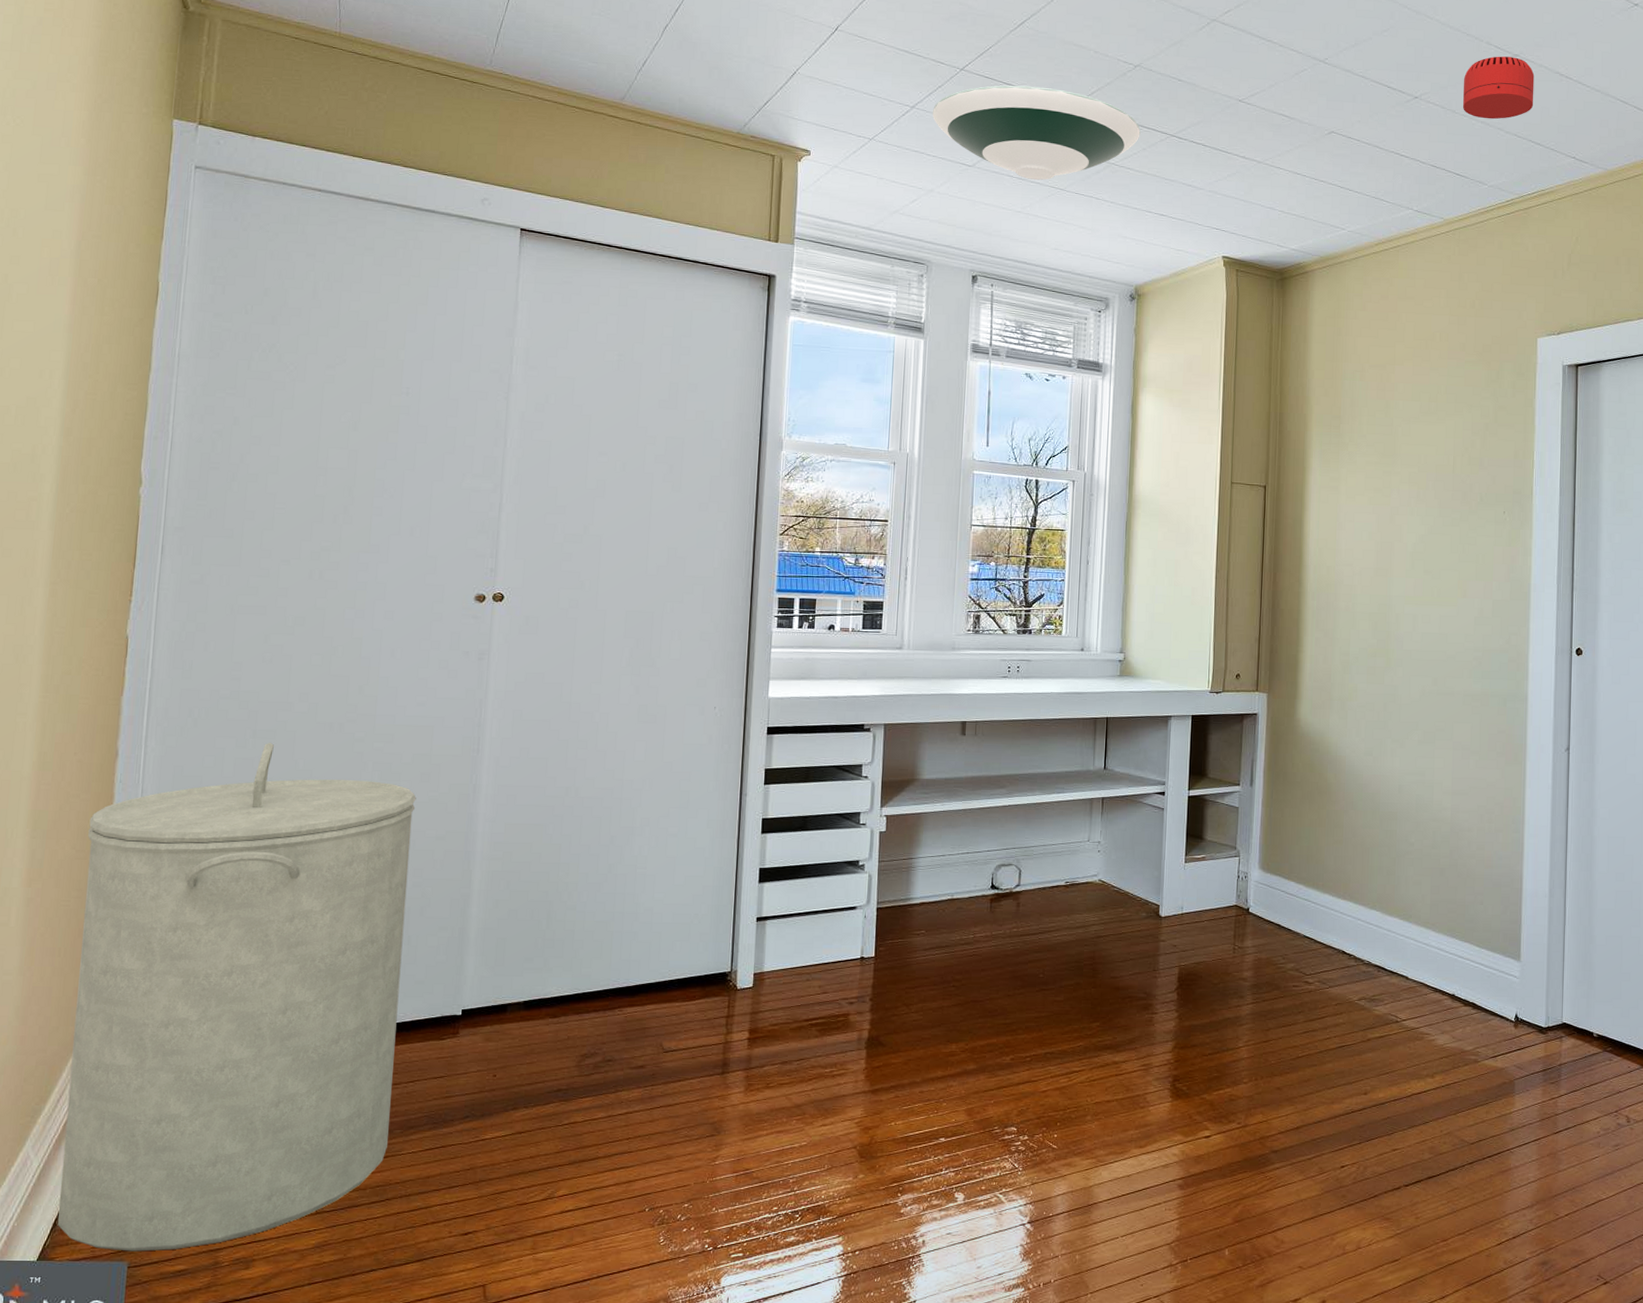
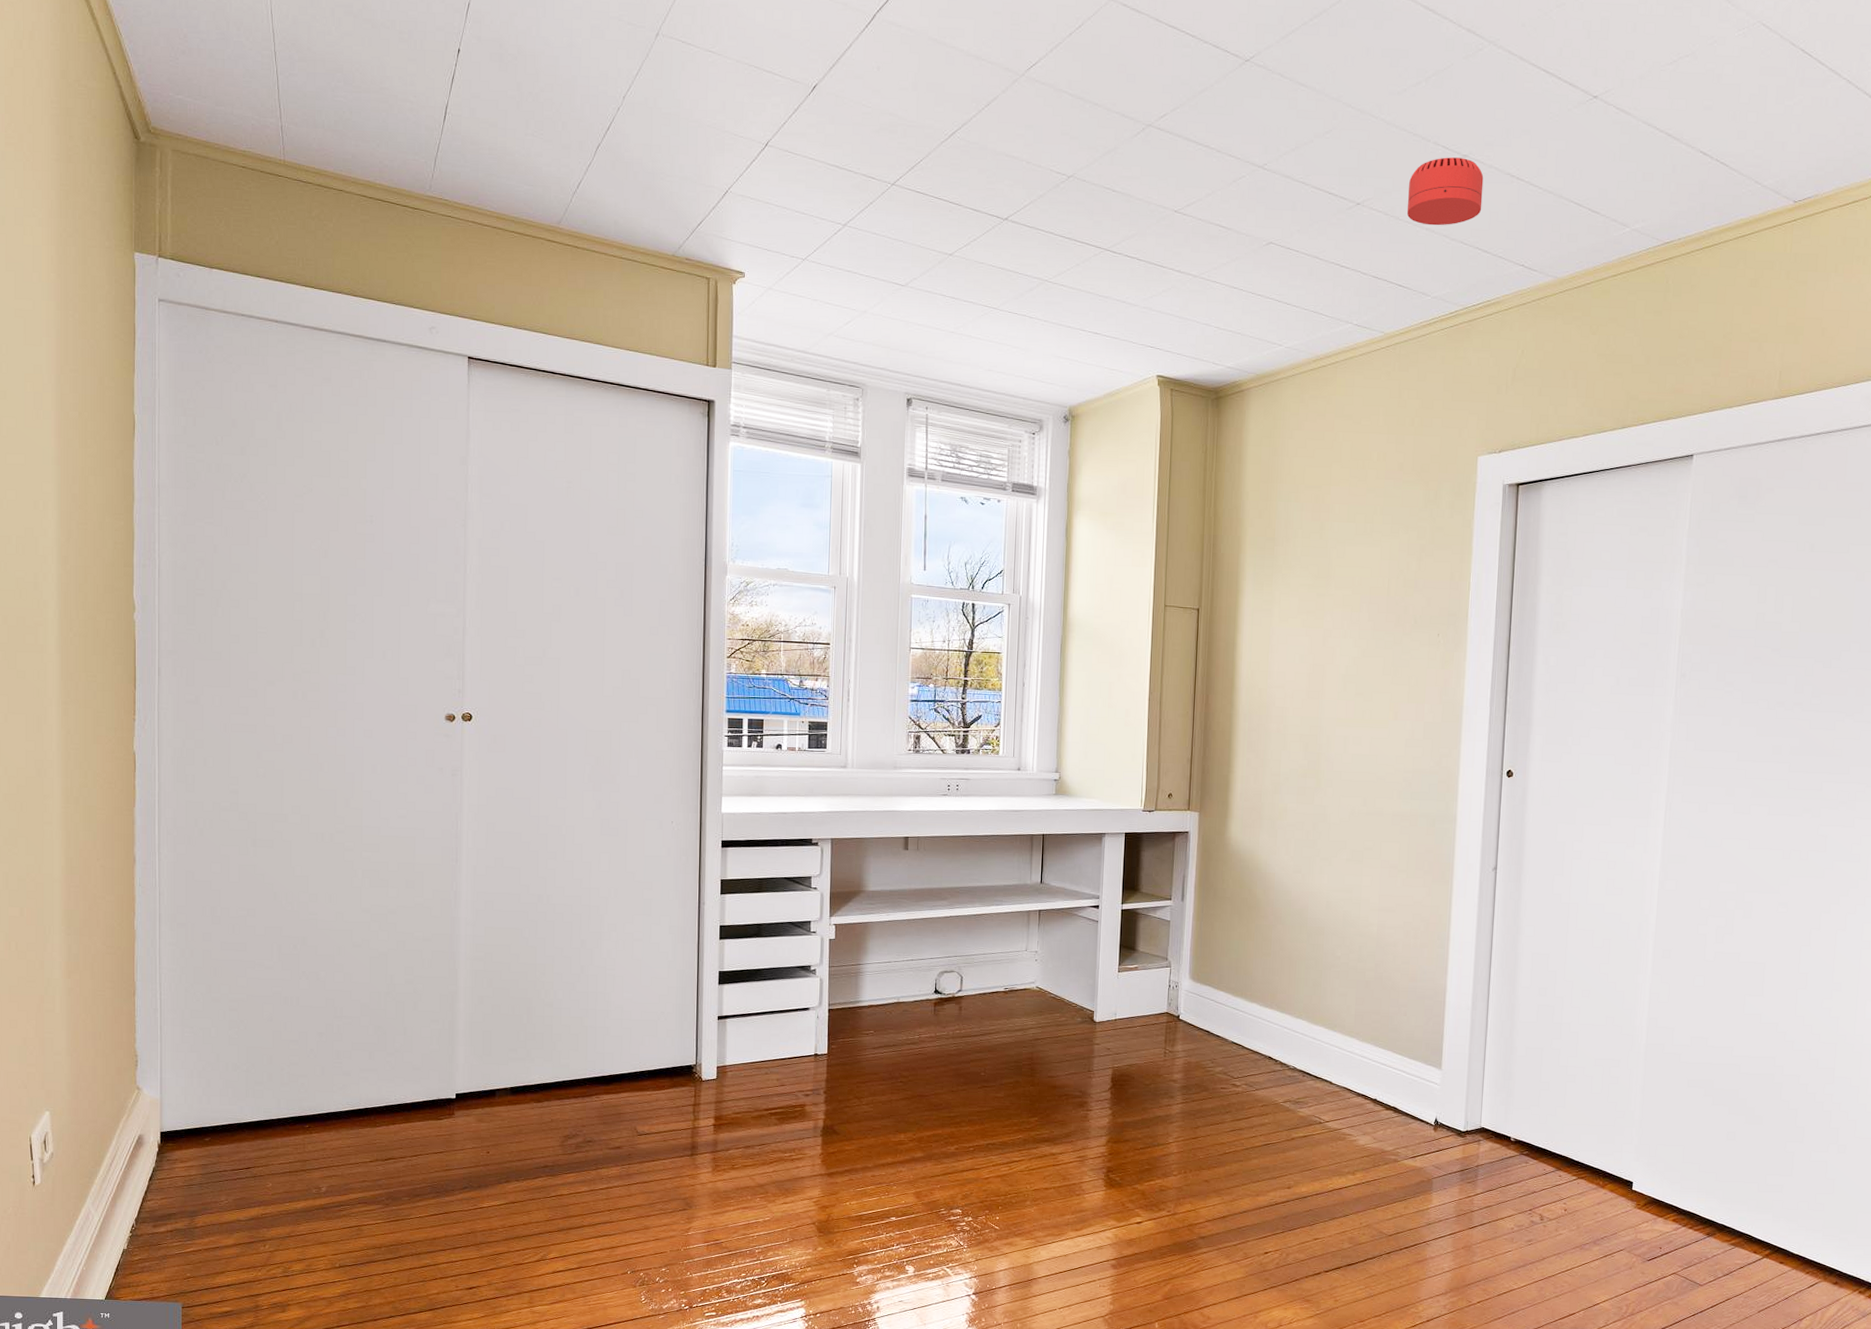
laundry hamper: present [57,742,416,1252] -> none [116,850,403,1295]
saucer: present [932,85,1141,181] -> none [864,200,1074,300]

